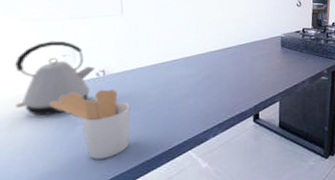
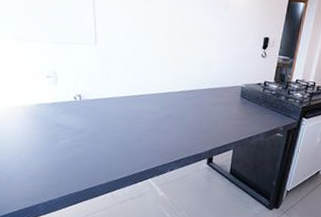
kettle: present [15,40,95,116] -> none [10,61,73,128]
utensil holder: present [50,89,131,160] -> none [38,111,102,172]

